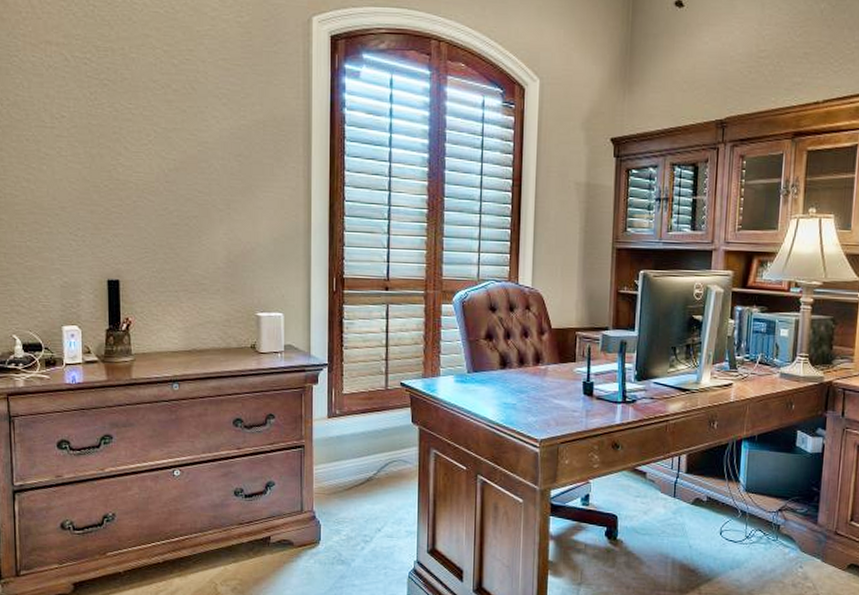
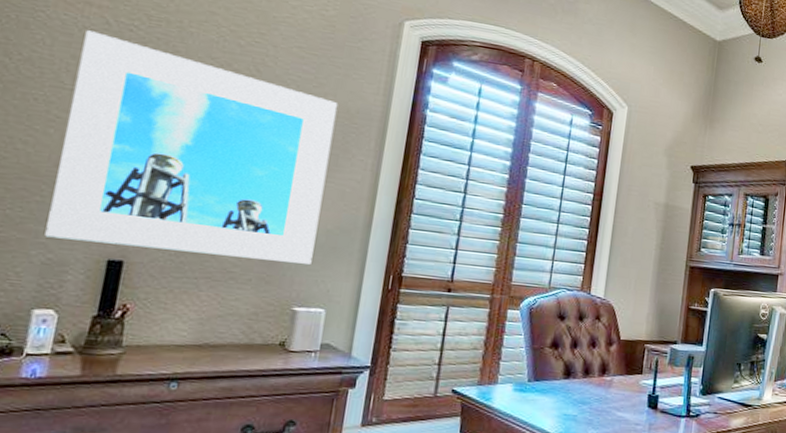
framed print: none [52,69,266,272] -> present [45,30,338,264]

